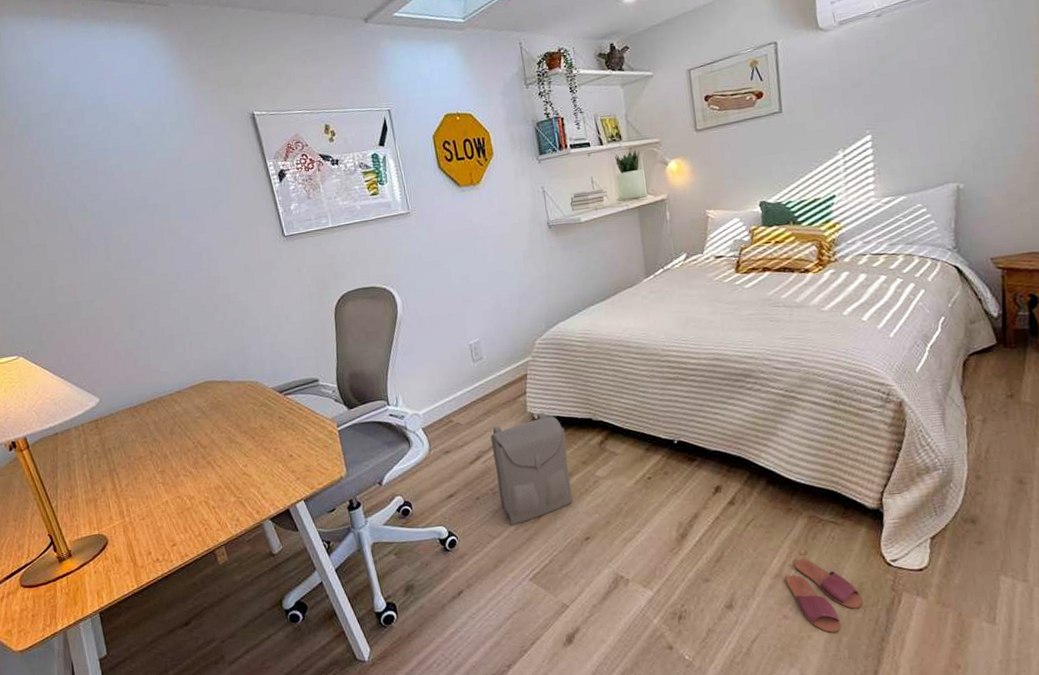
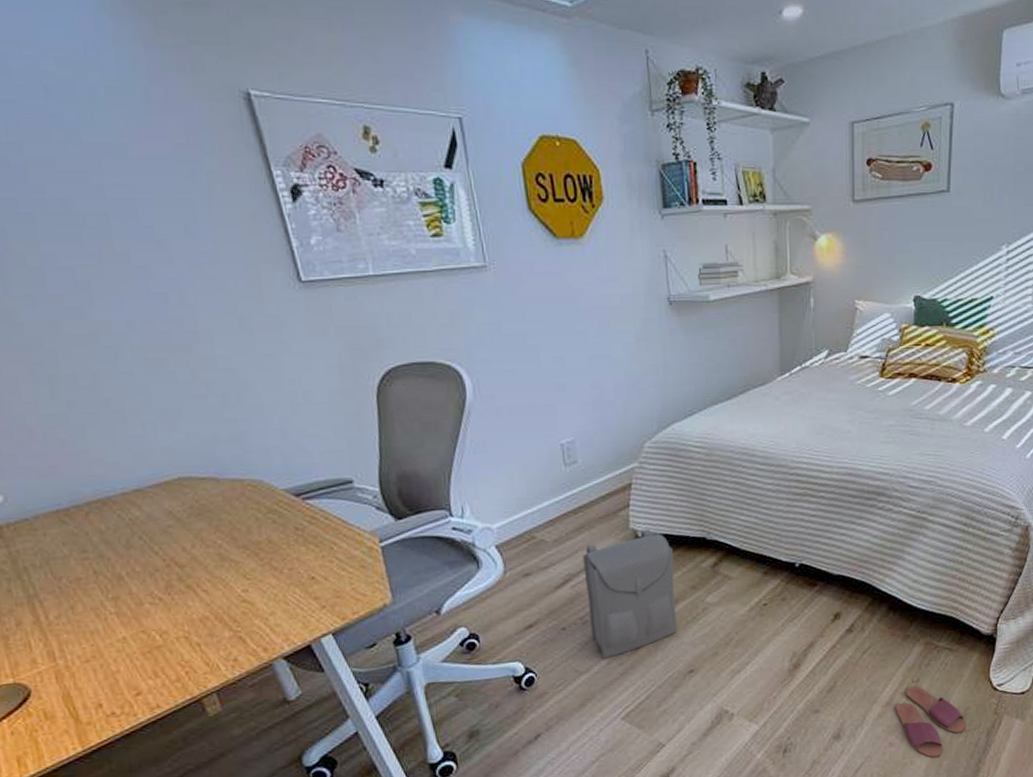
planter: present [614,149,649,202] -> none [752,215,793,279]

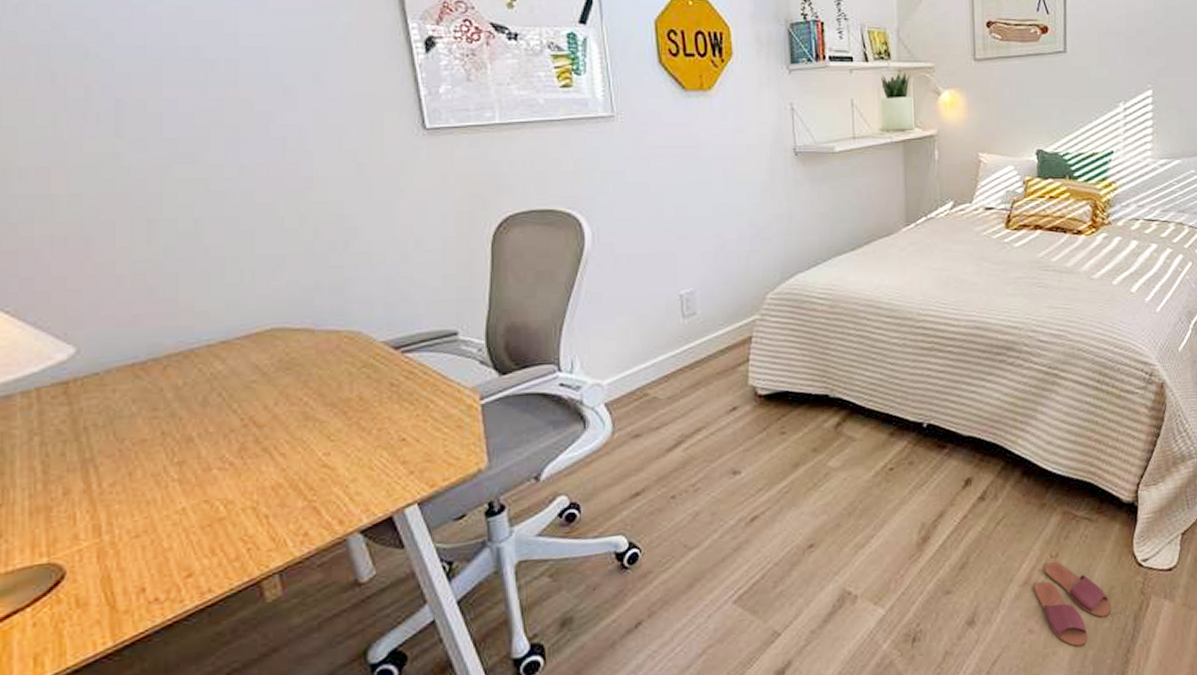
backpack: present [583,529,677,659] -> none [698,386,796,532]
books: present [698,259,744,286] -> none [824,112,869,138]
planter: none [752,215,793,279] -> present [877,72,917,132]

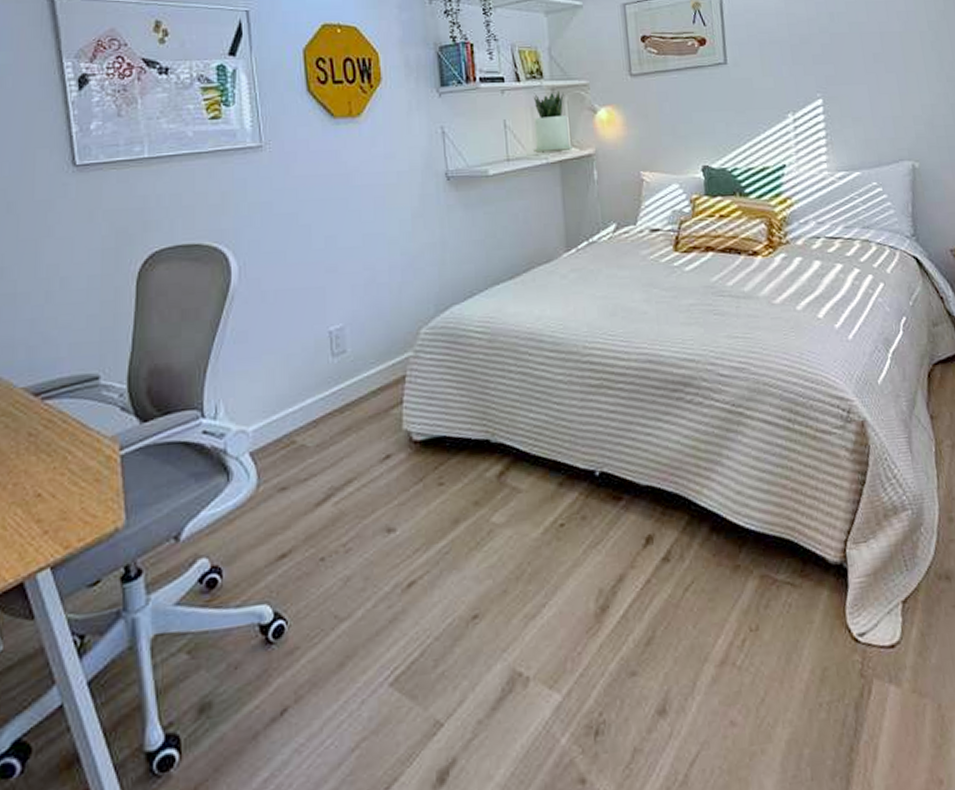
slippers: present [1034,562,1111,646] -> none [733,636,827,743]

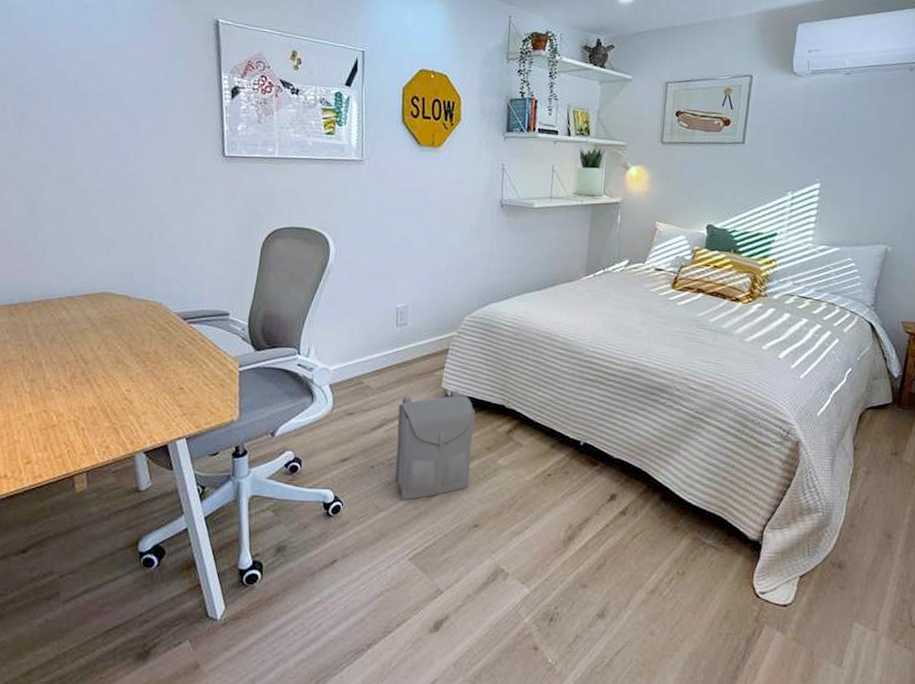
backpack: none [348,430,457,600] -> present [394,390,475,501]

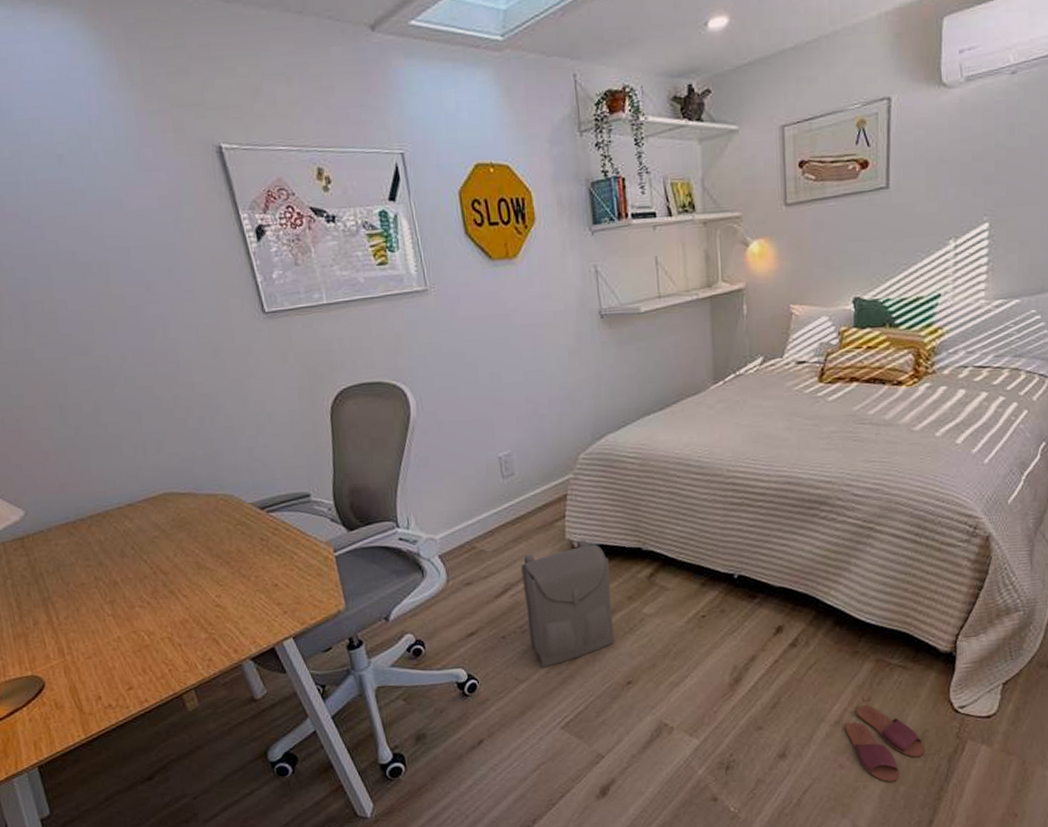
planter: present [571,147,605,197] -> none [683,224,724,289]
slippers: none [659,578,726,655] -> present [845,705,924,782]

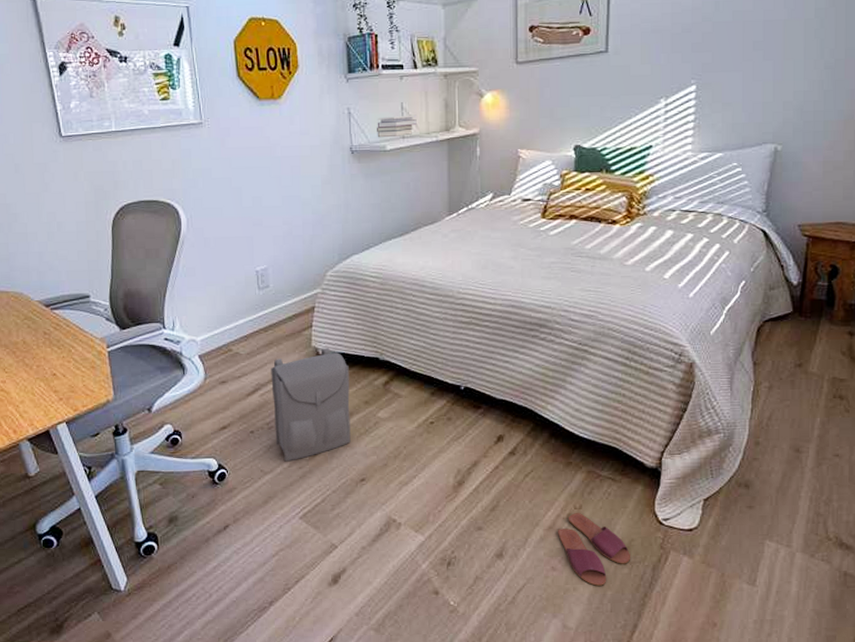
books: none [628,269,674,299] -> present [377,114,417,138]

